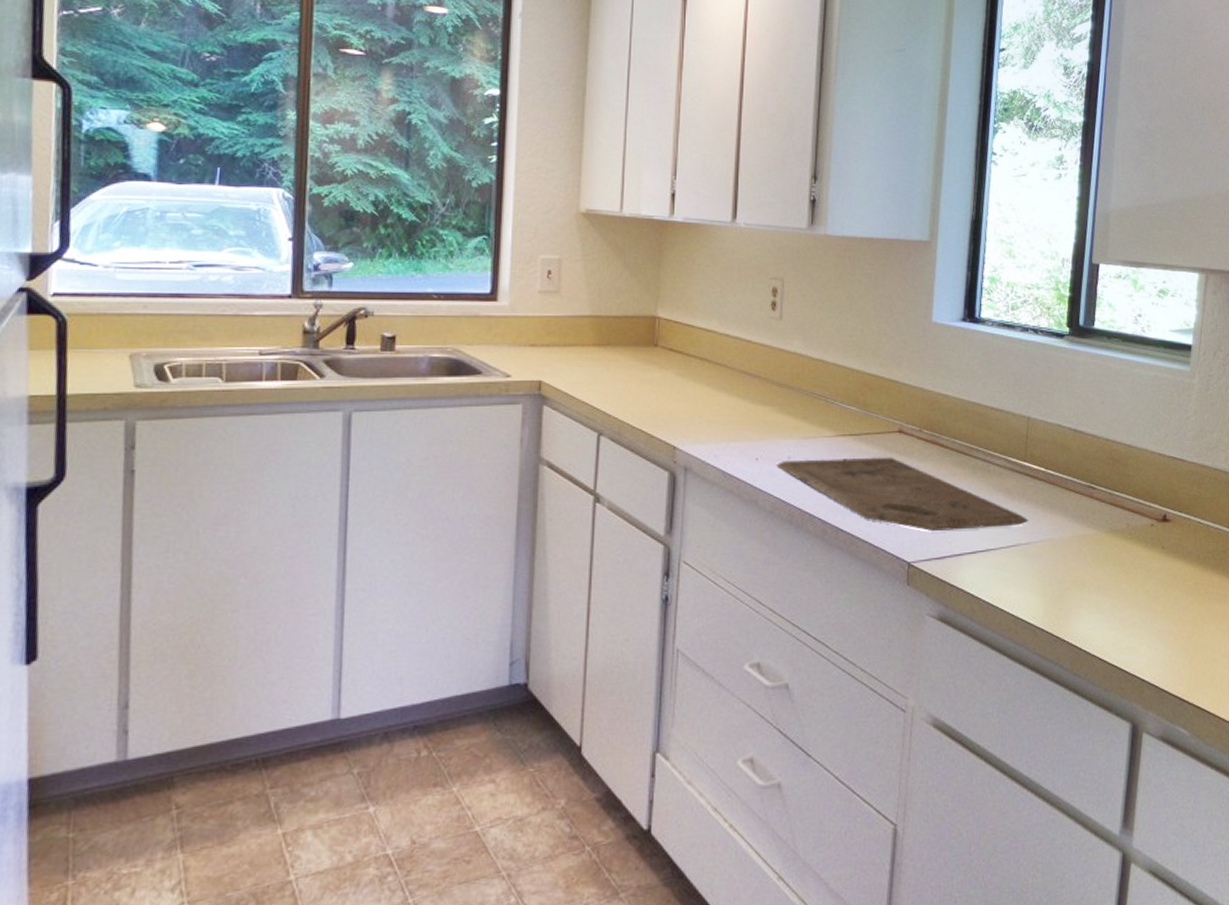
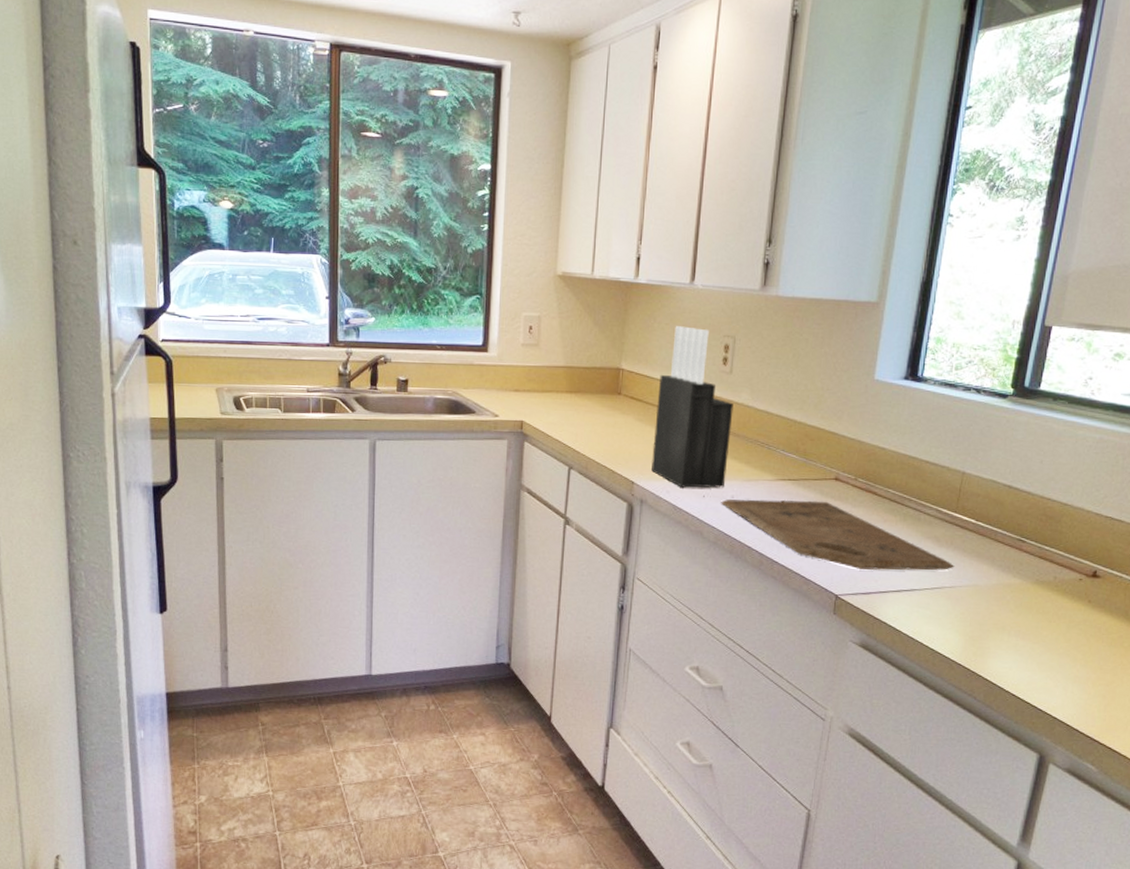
knife block: none [696,268,785,450] -> present [651,326,733,488]

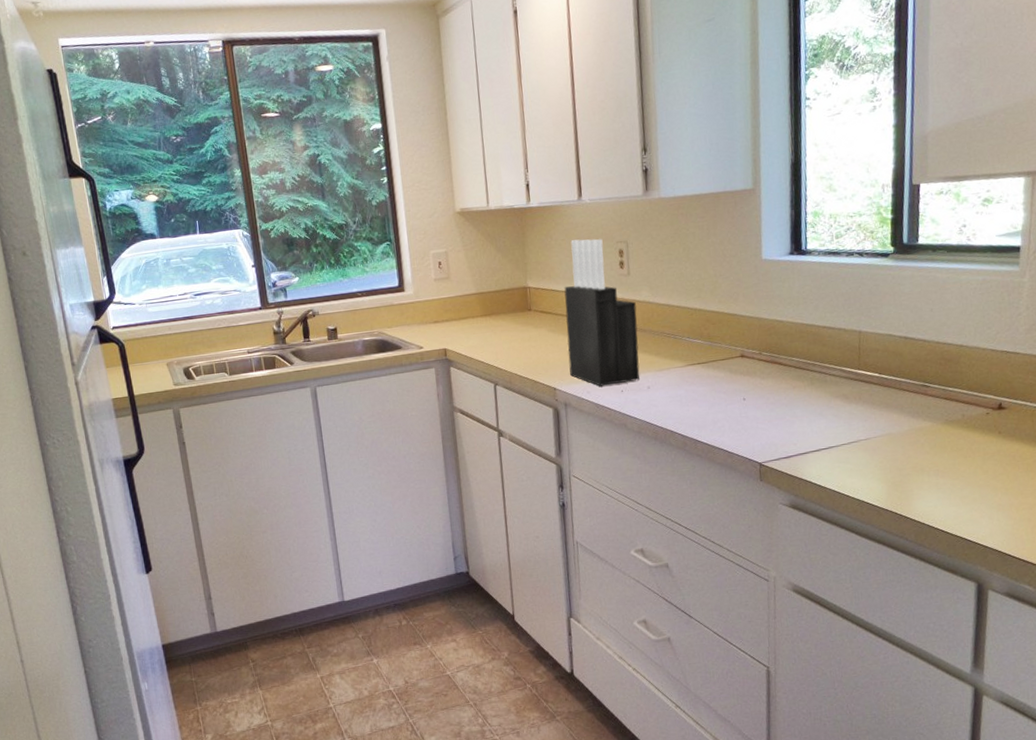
cutting board: present [721,499,954,571] -> none [639,378,866,436]

